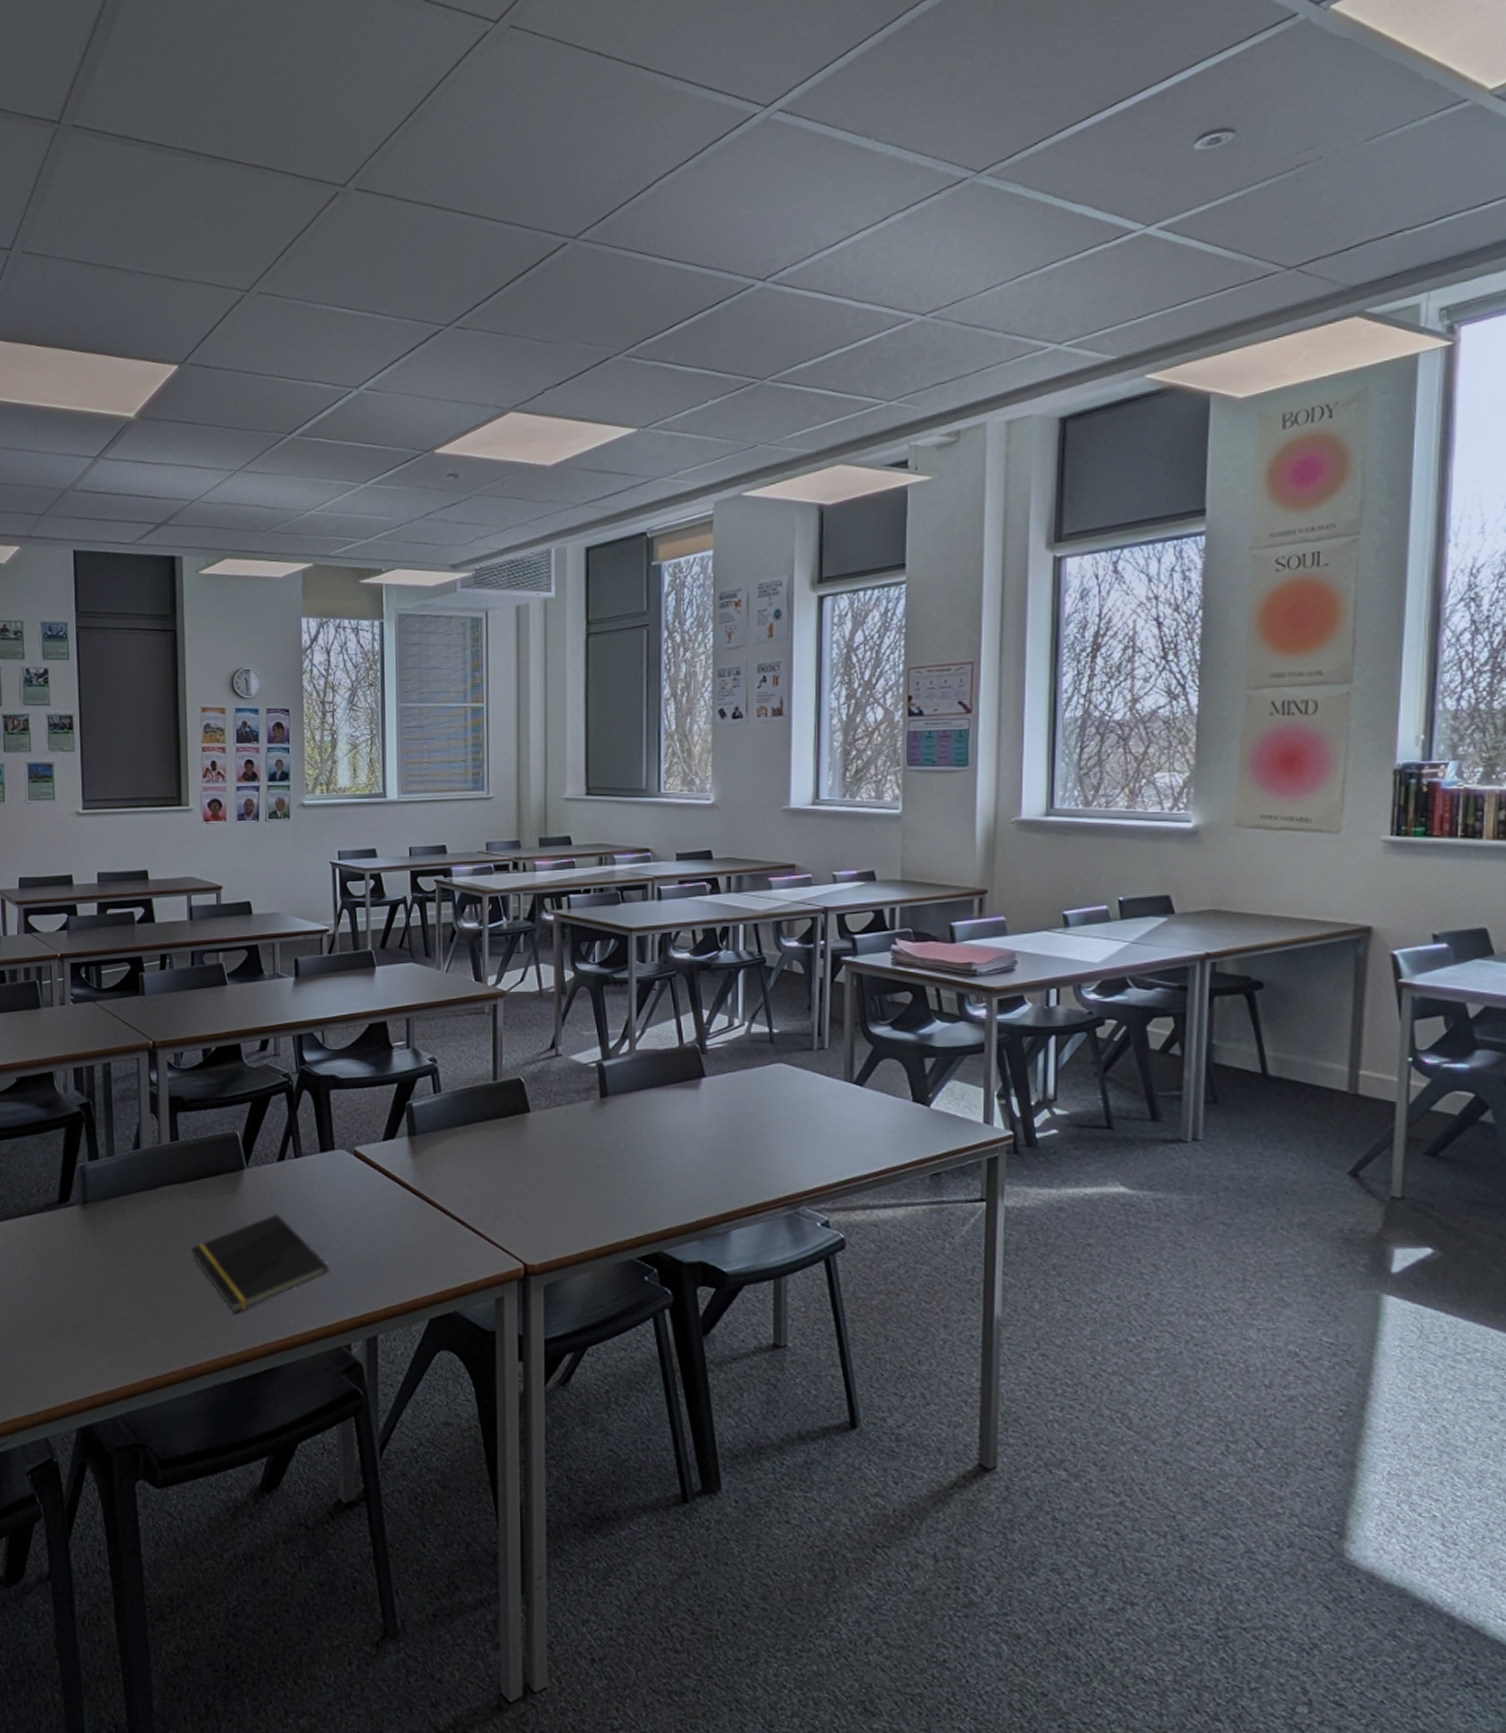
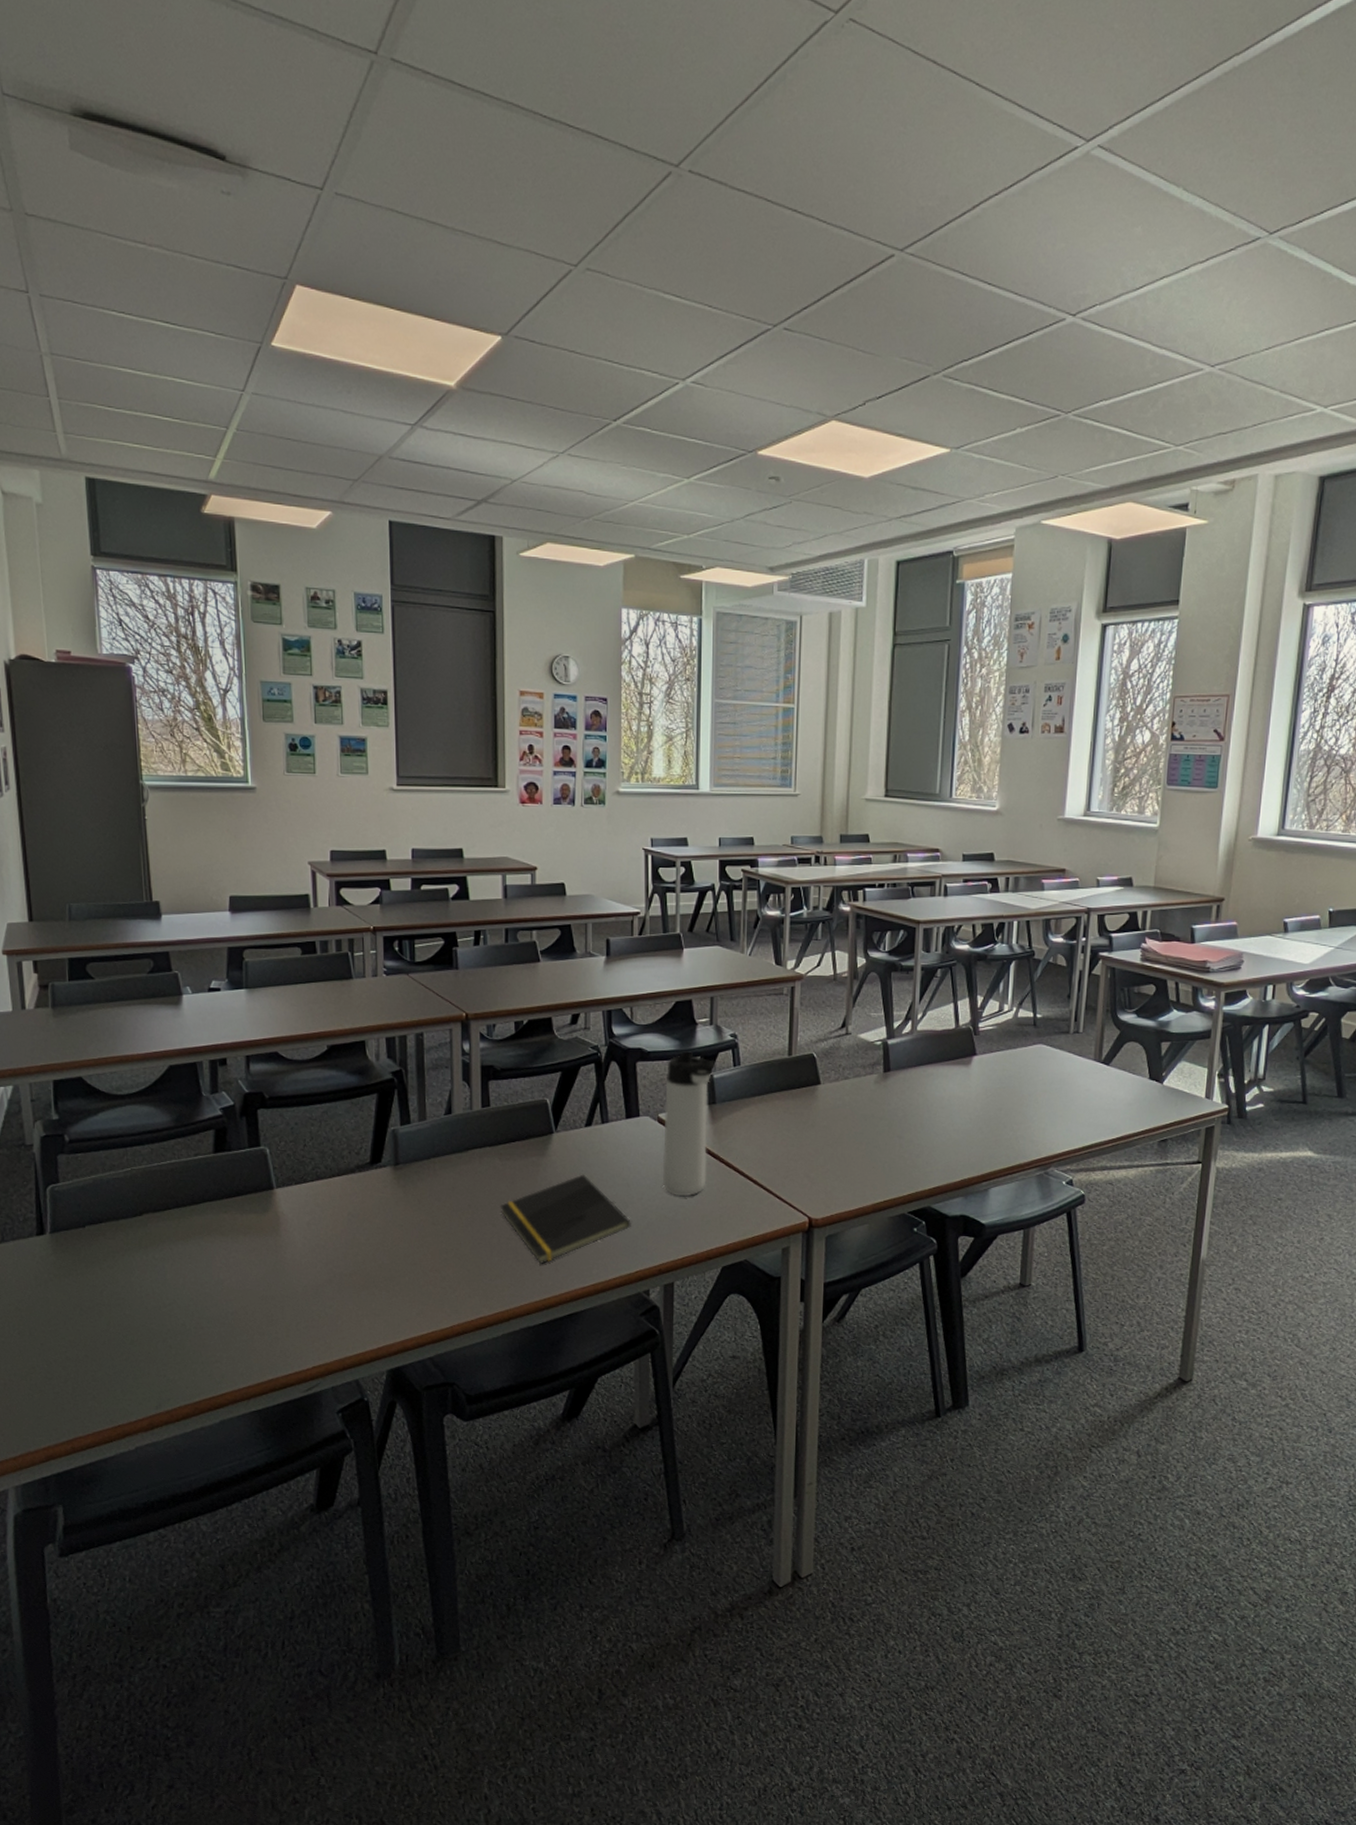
thermos bottle: none [360,1078,415,1238] -> present [663,1051,716,1196]

